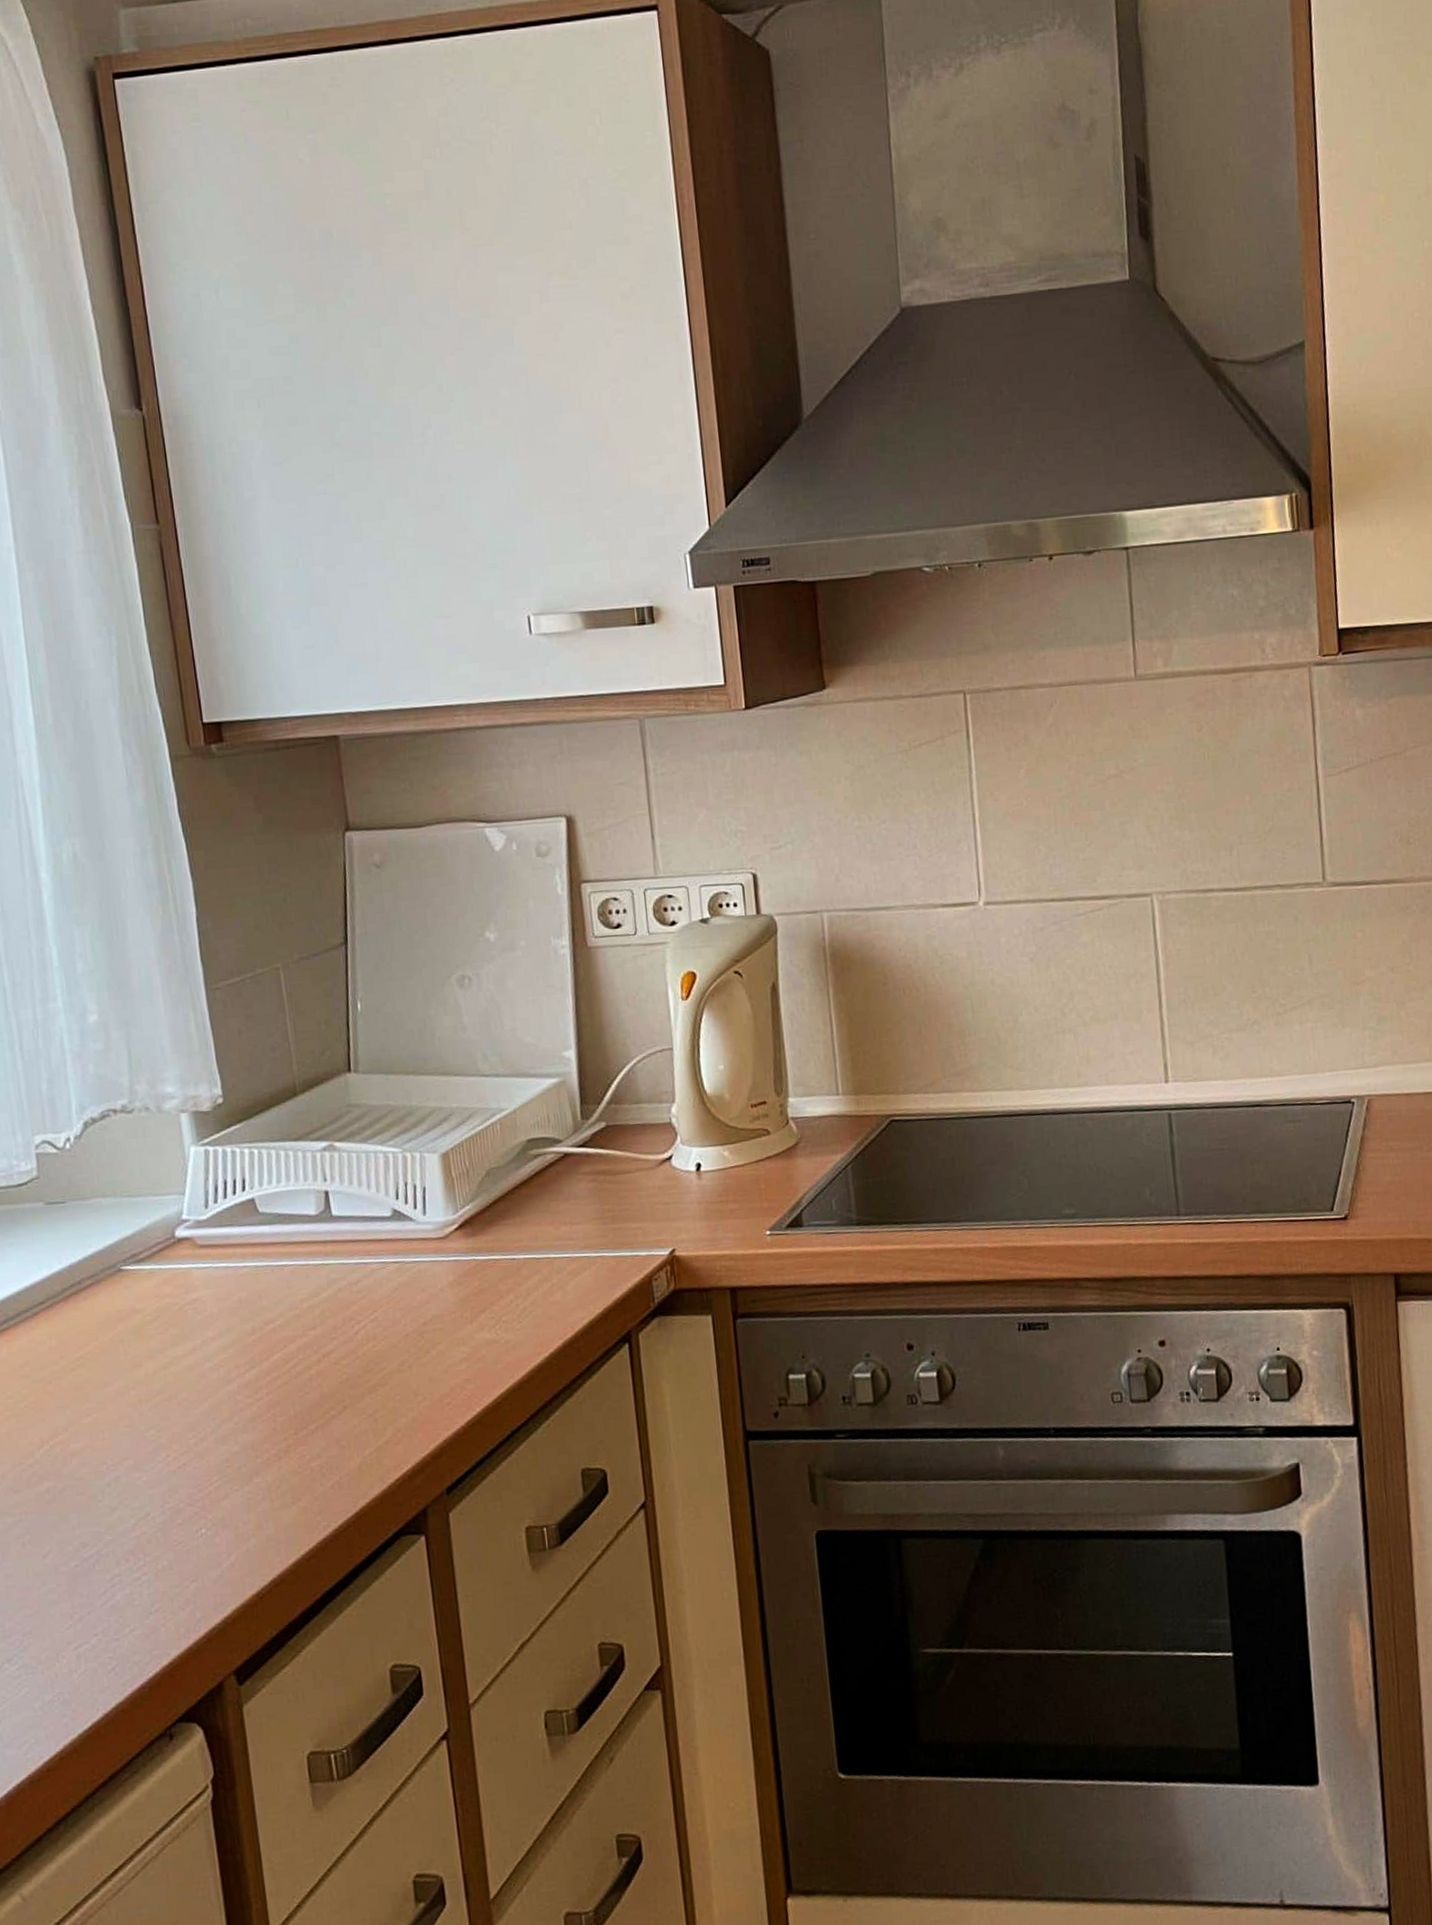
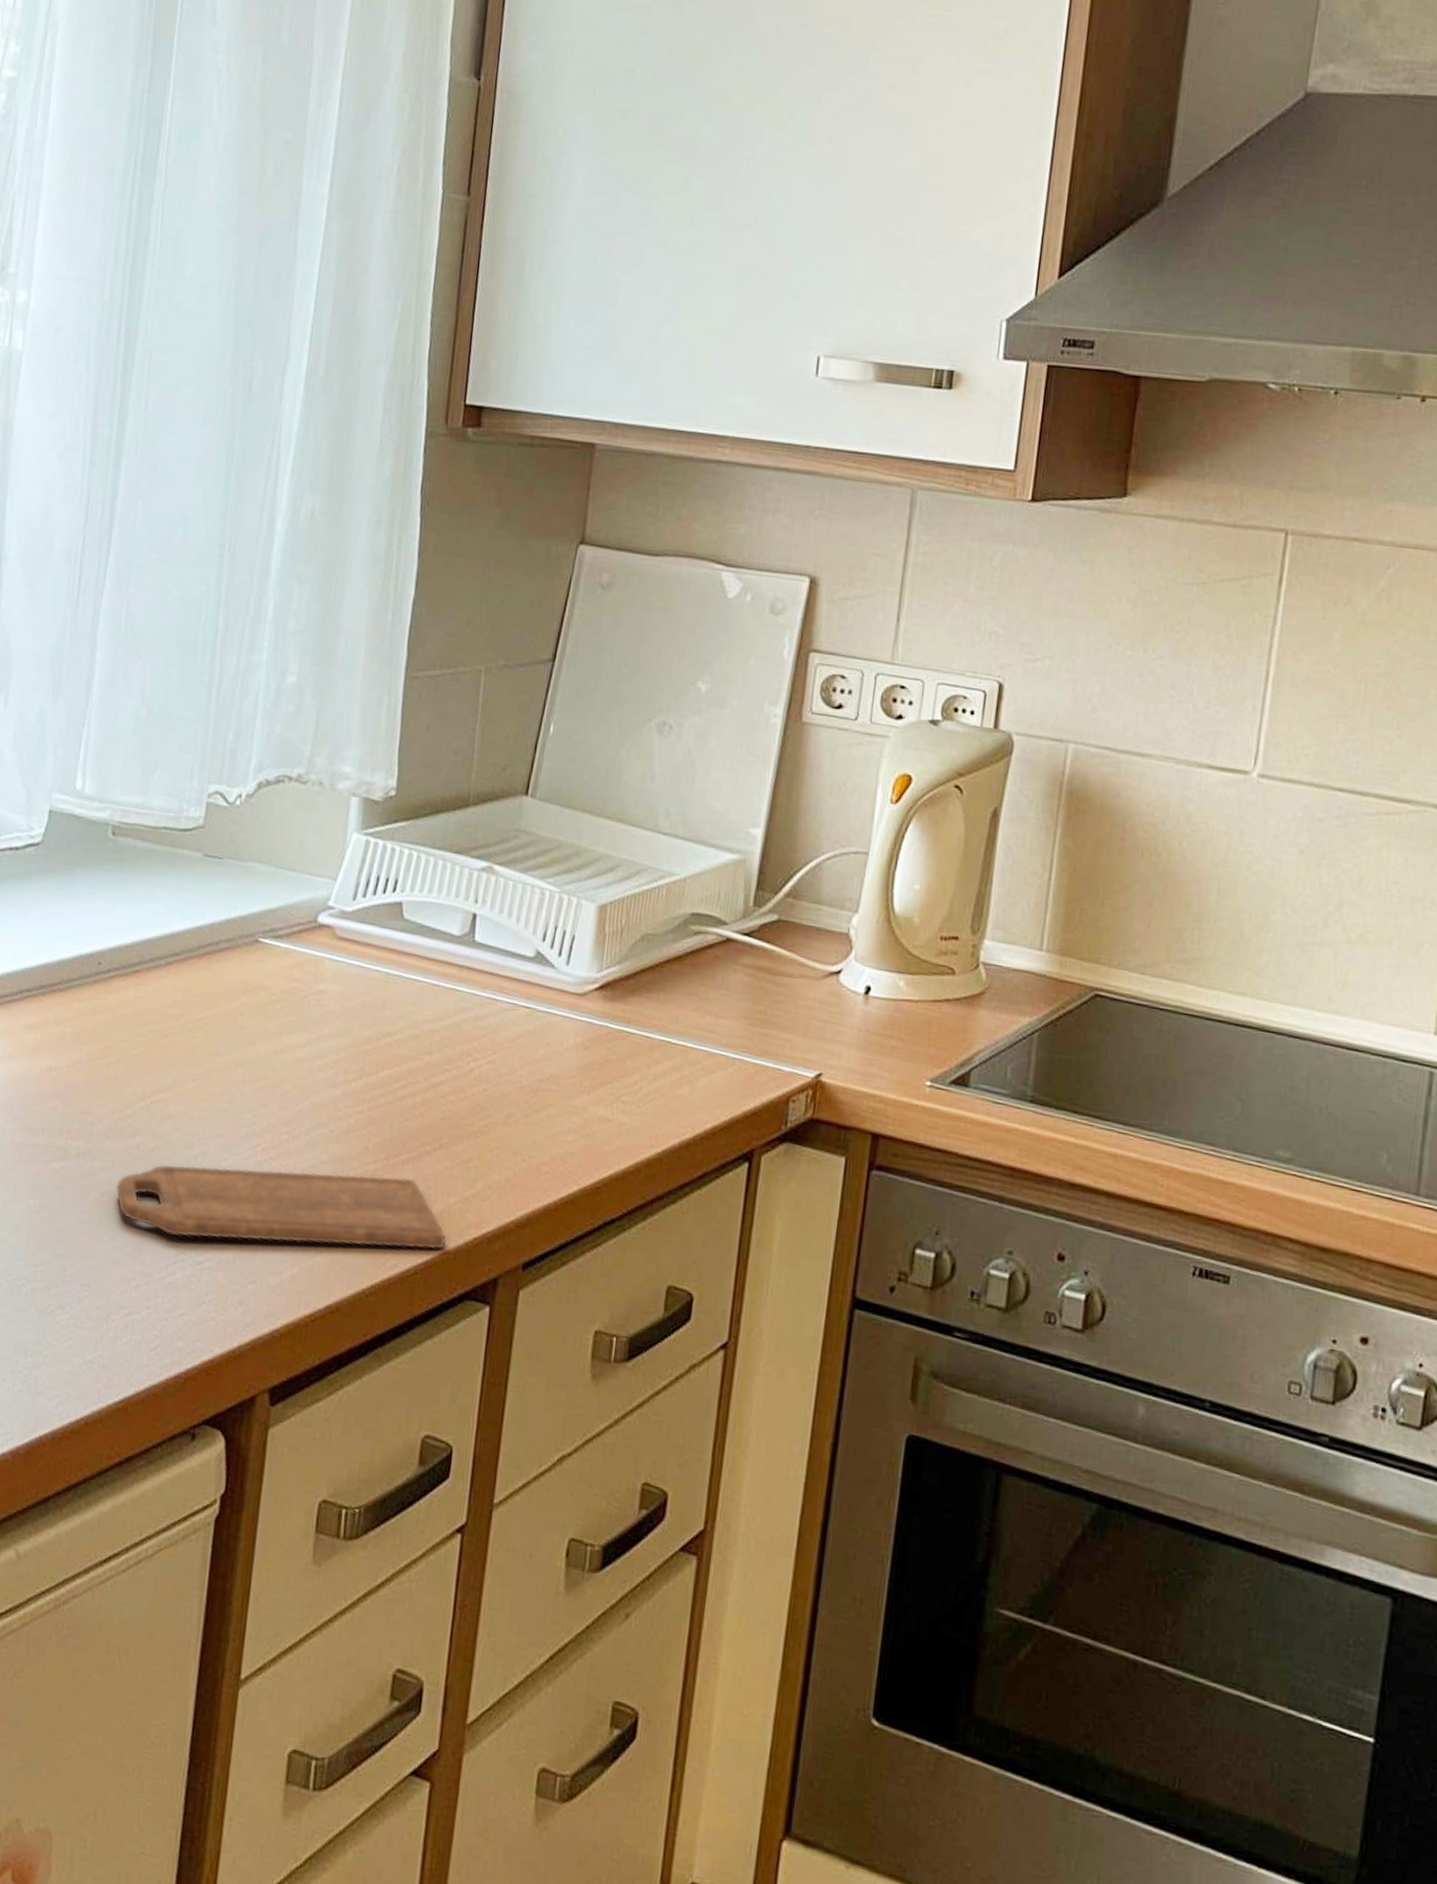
cutting board: none [35,1444,370,1563] -> present [116,1164,447,1250]

